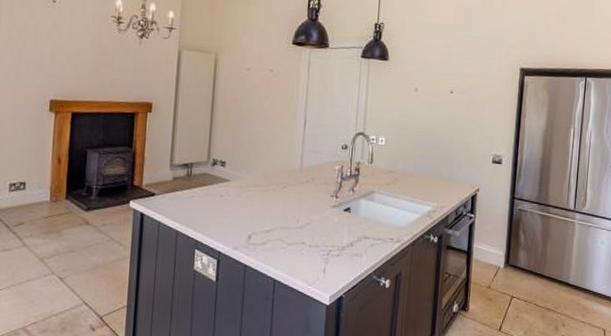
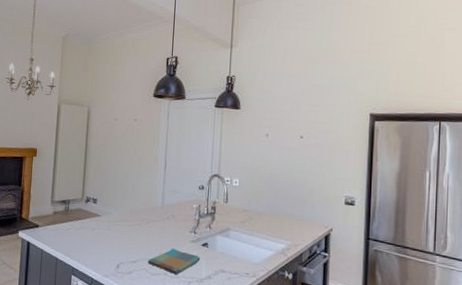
dish towel: none [284,215,342,244] -> present [148,248,201,275]

